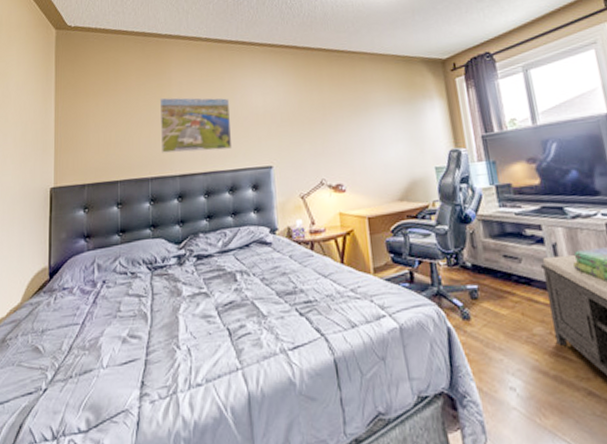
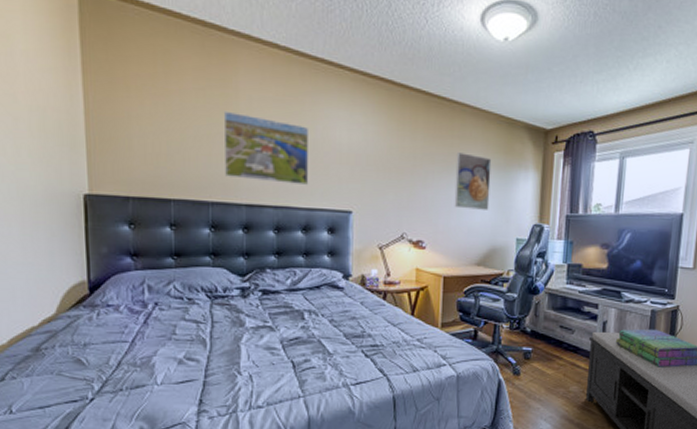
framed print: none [361,94,402,147] -> present [454,152,492,210]

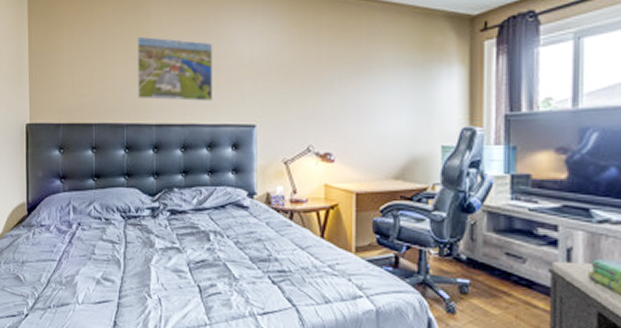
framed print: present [454,152,492,210] -> none [365,52,407,115]

